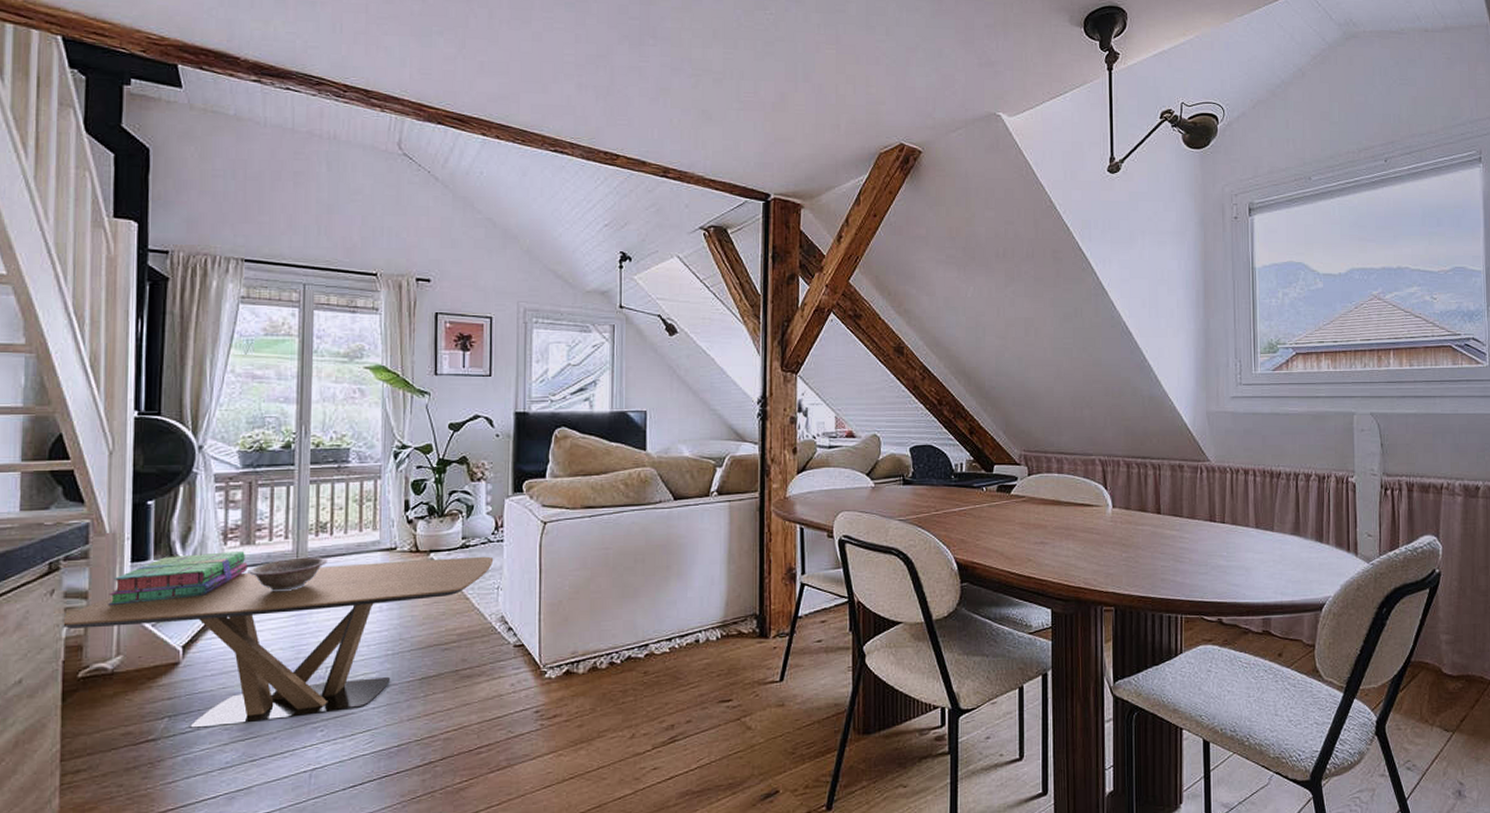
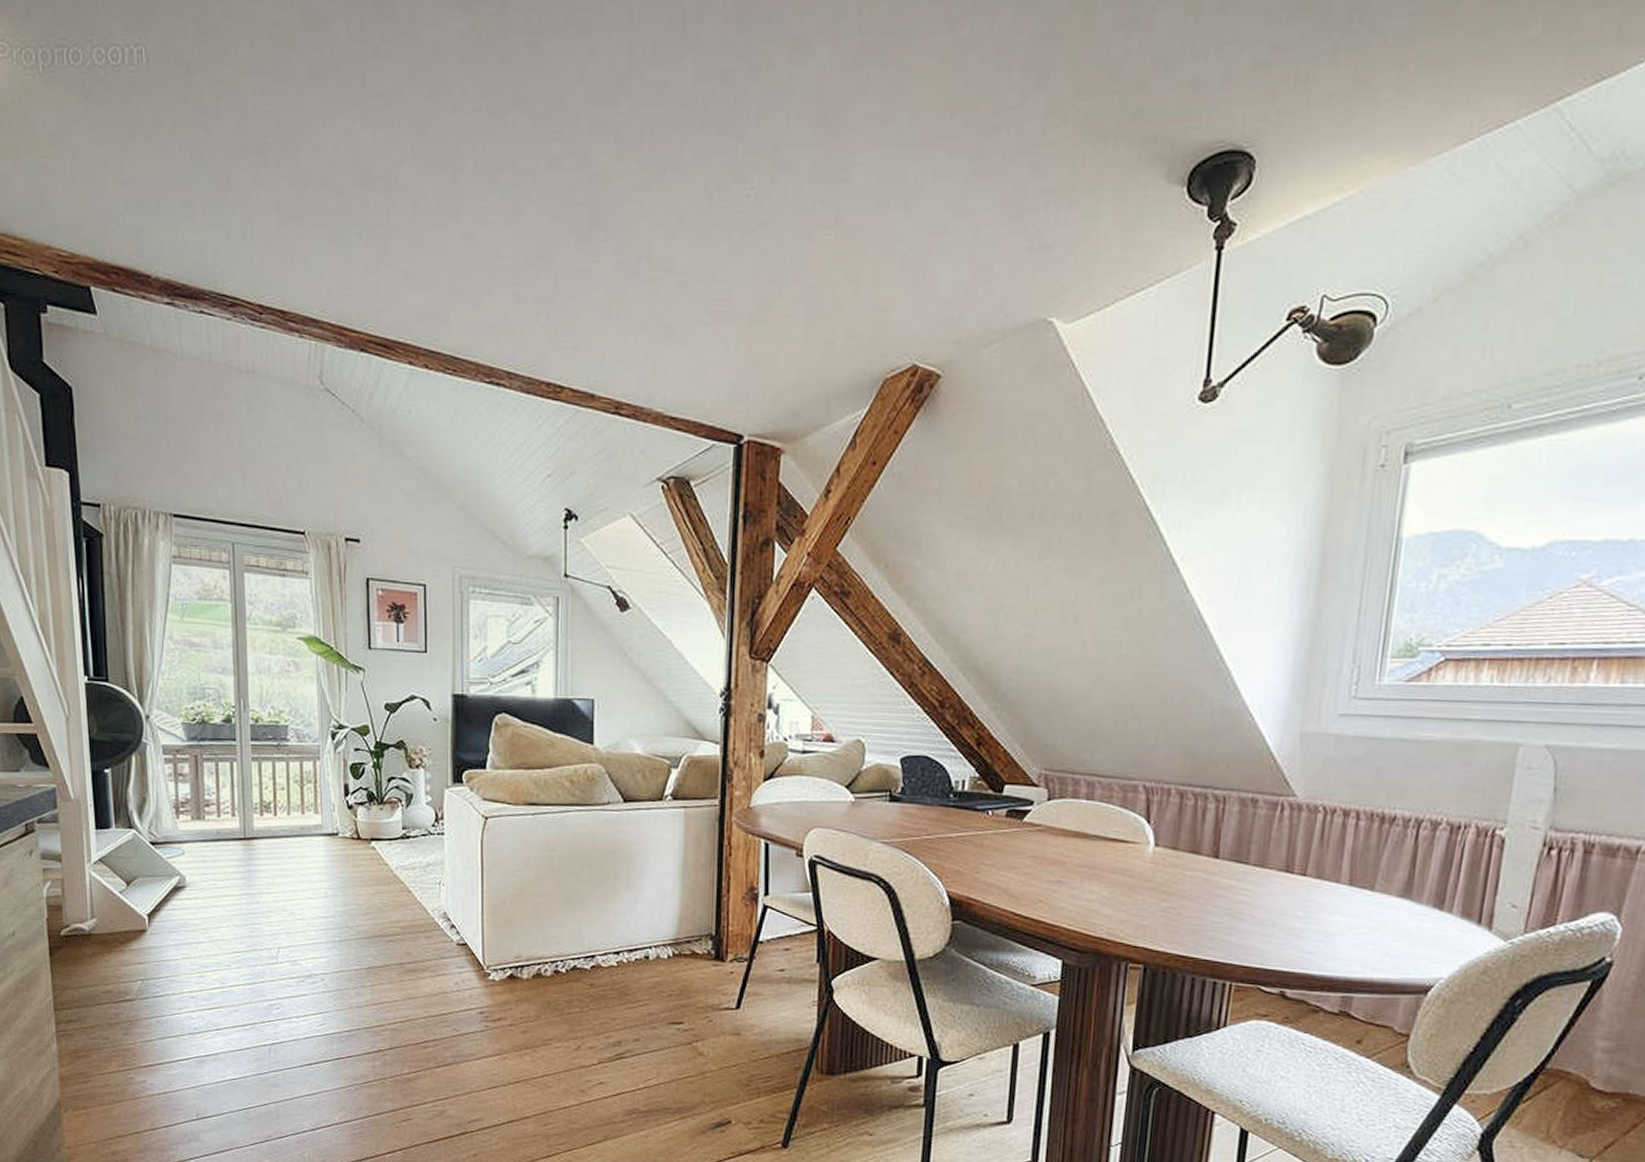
coffee table: present [63,556,494,728] -> none [42,847,435,994]
stack of books: present [108,552,248,605] -> none [79,825,200,870]
decorative bowl: present [247,557,327,593] -> none [200,836,273,870]

